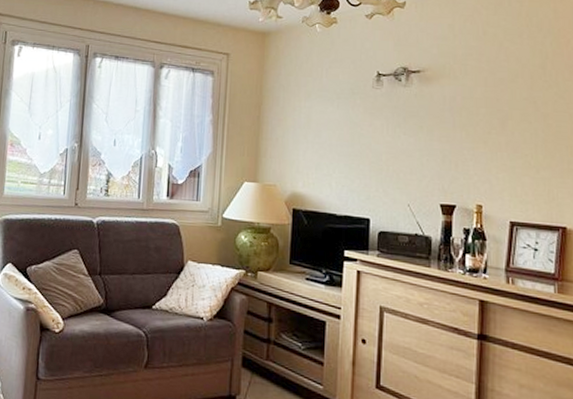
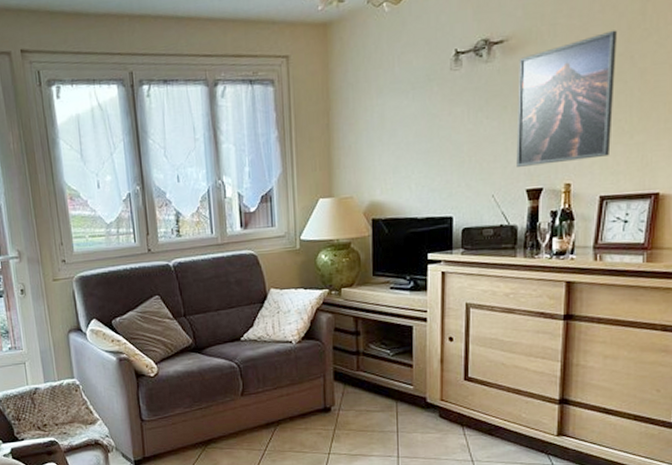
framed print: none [431,77,521,186] -> present [516,30,617,167]

